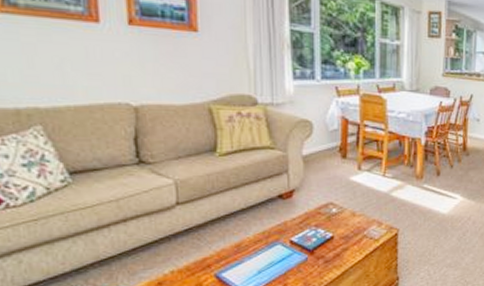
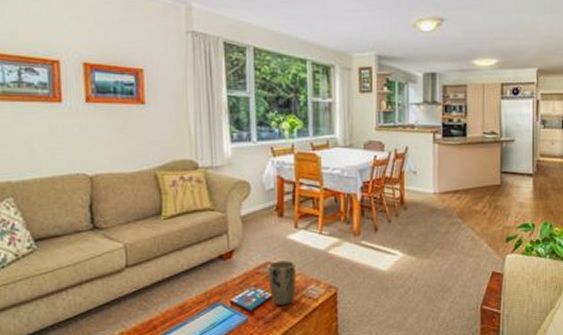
plant pot: none [331,202,358,246] -> present [269,260,296,306]

